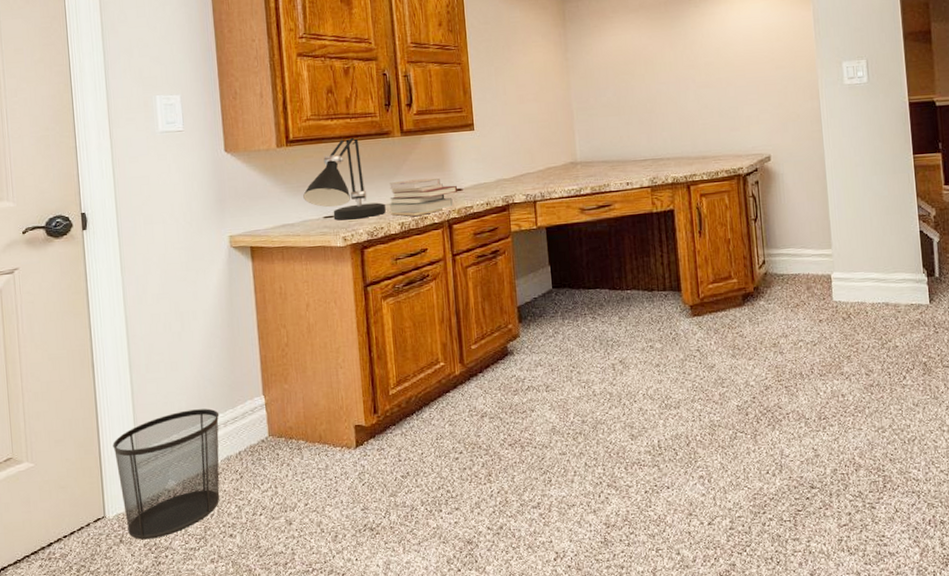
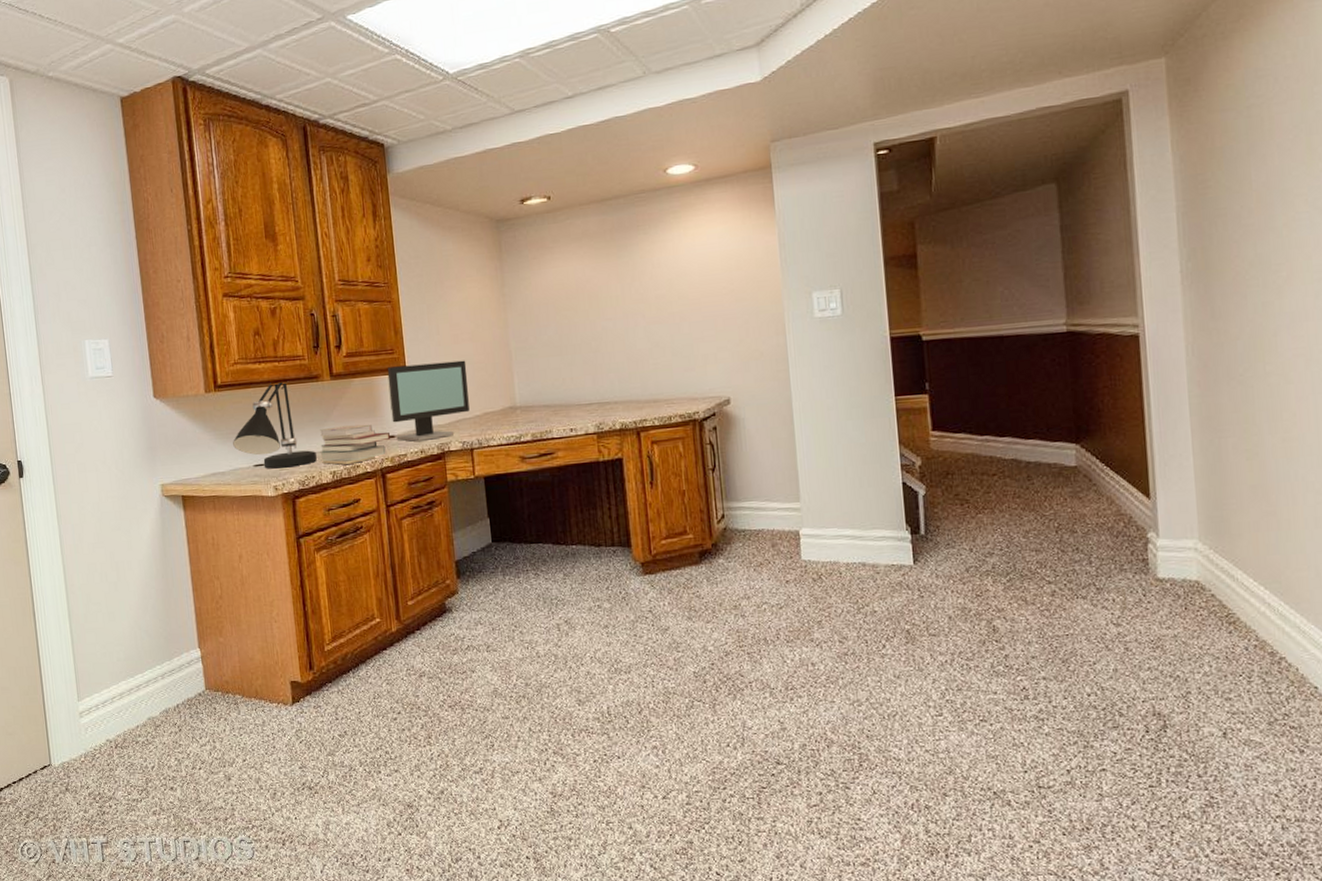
waste bin: present [112,408,220,540] -> none [55,660,160,789]
computer monitor: none [455,119,533,195] -> present [387,360,470,442]

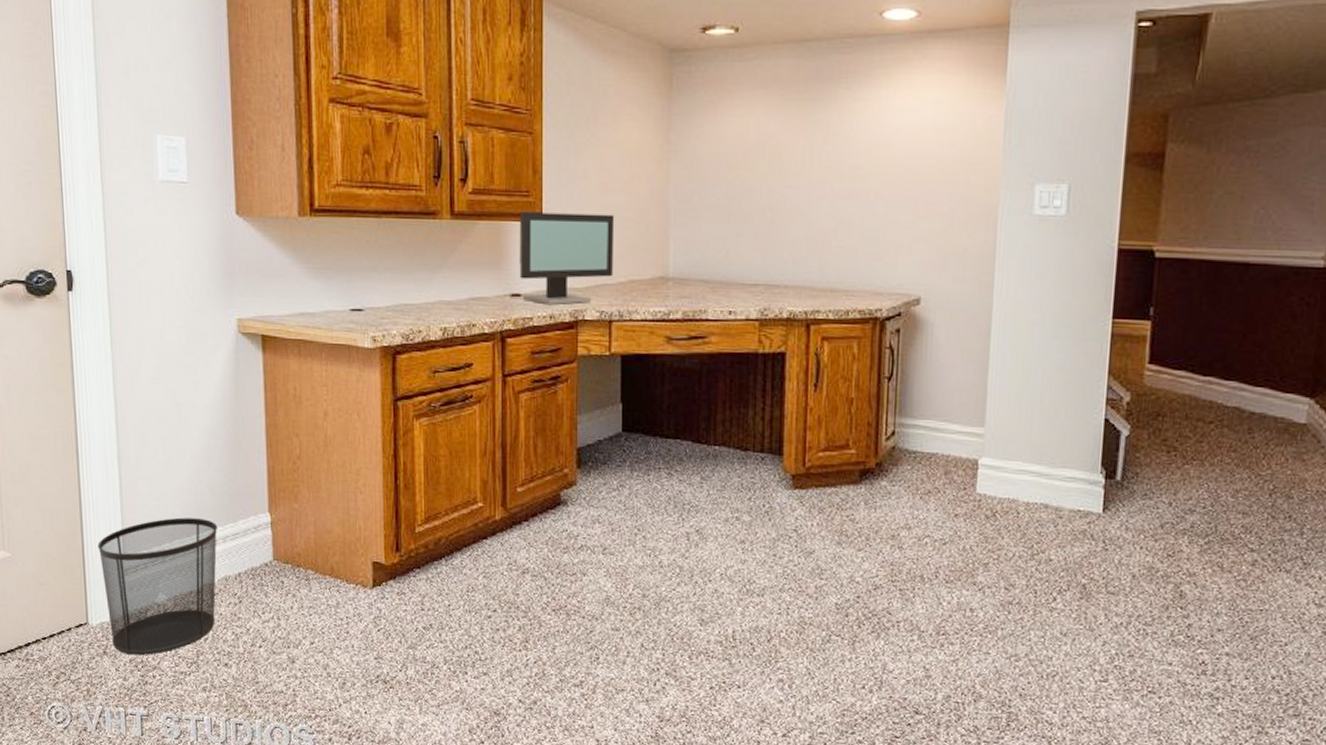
waste bin: none [55,660,160,789] -> present [97,517,218,656]
desk lamp: present [233,382,317,469] -> none [327,213,426,317]
books: present [320,424,391,465] -> none [430,275,516,323]

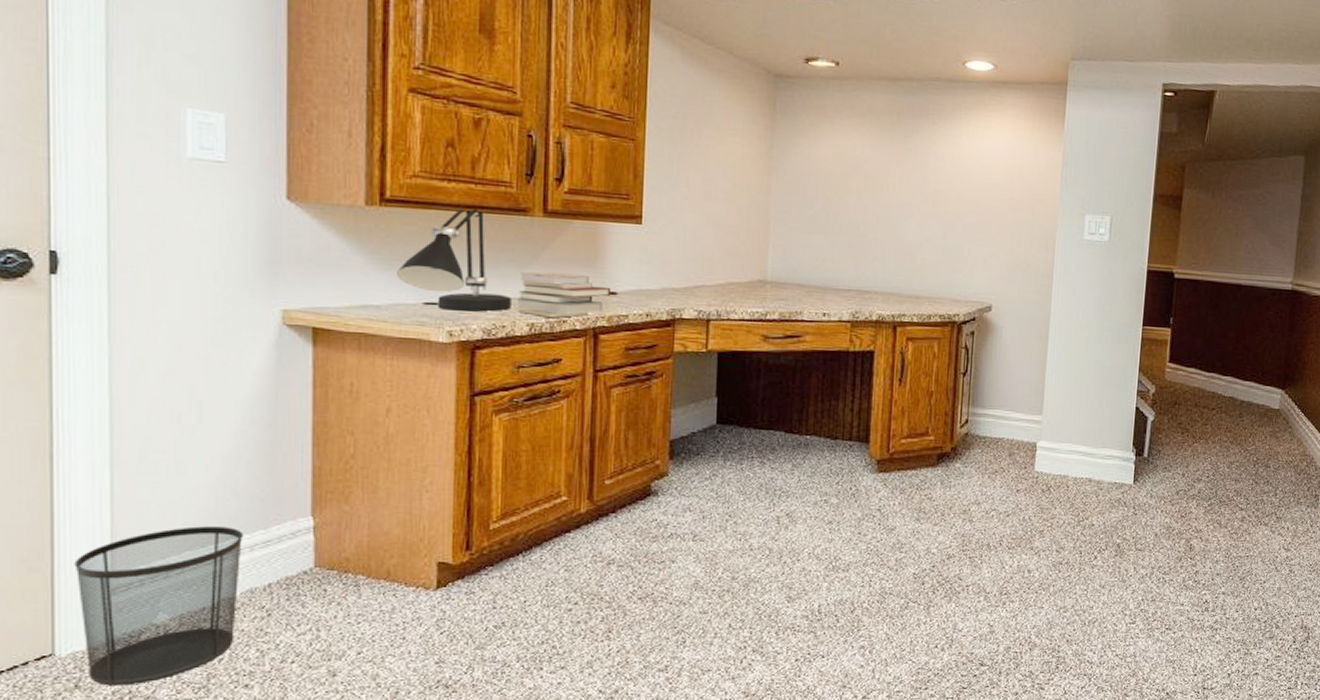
desk lamp: none [327,213,426,317] -> present [397,207,511,312]
books: none [430,275,516,323] -> present [516,271,612,319]
computer monitor: present [519,212,615,305] -> none [616,214,716,304]

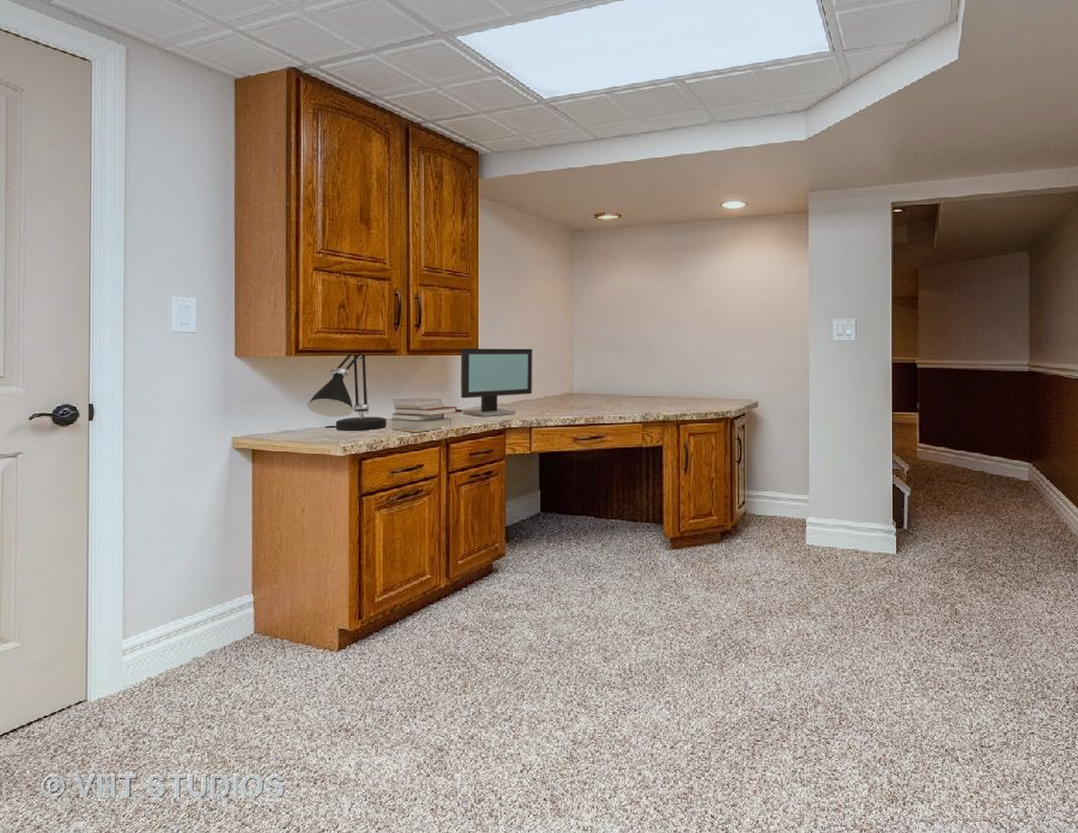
waste bin: present [74,526,244,686] -> none [100,602,208,725]
computer monitor: none [616,214,716,304] -> present [460,348,533,418]

